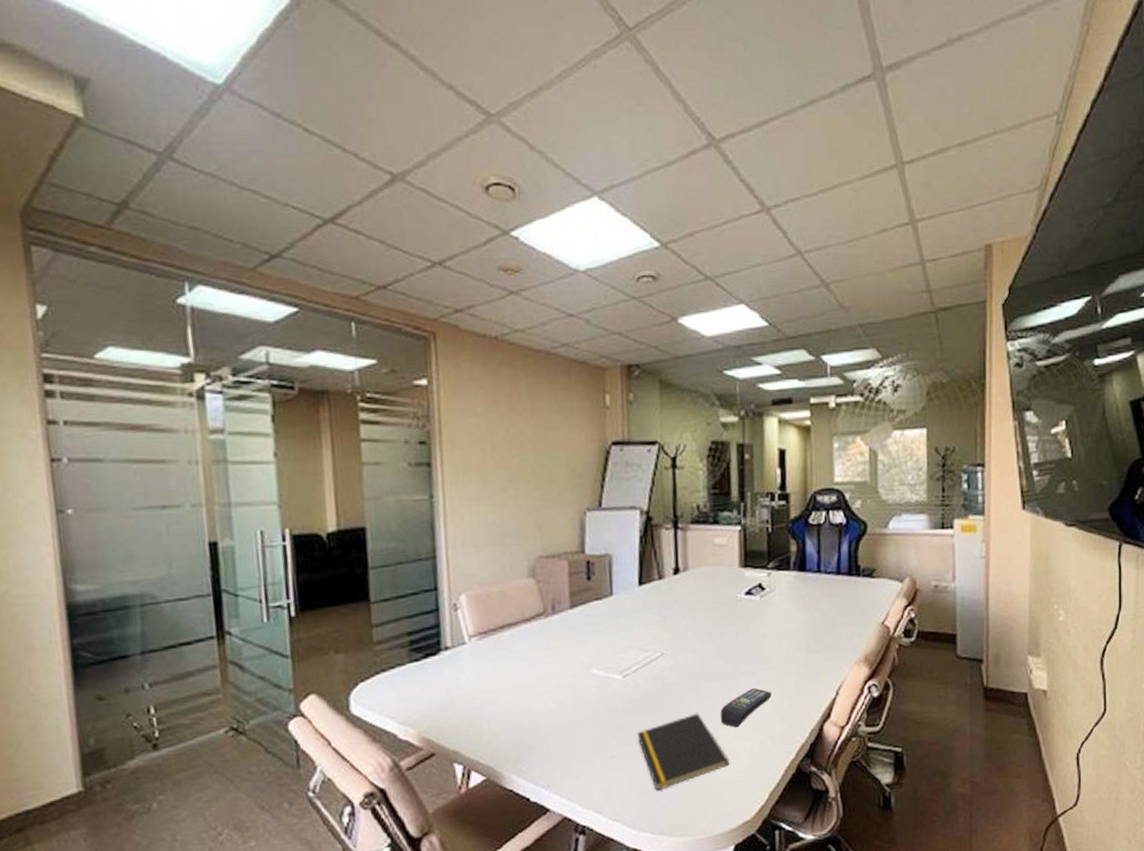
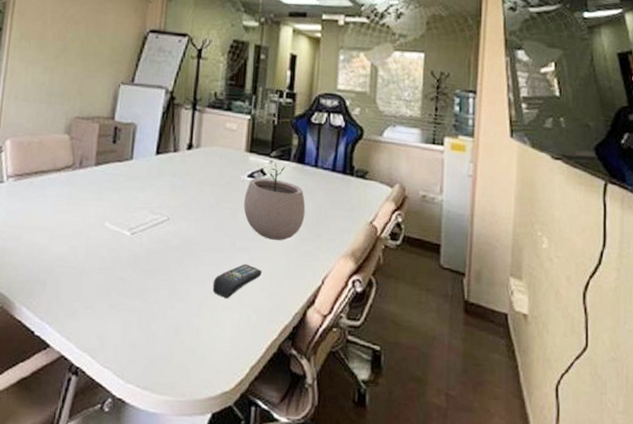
notepad: present [636,713,730,791] -> none [136,278,217,346]
plant pot: none [744,574,812,658] -> present [244,162,306,240]

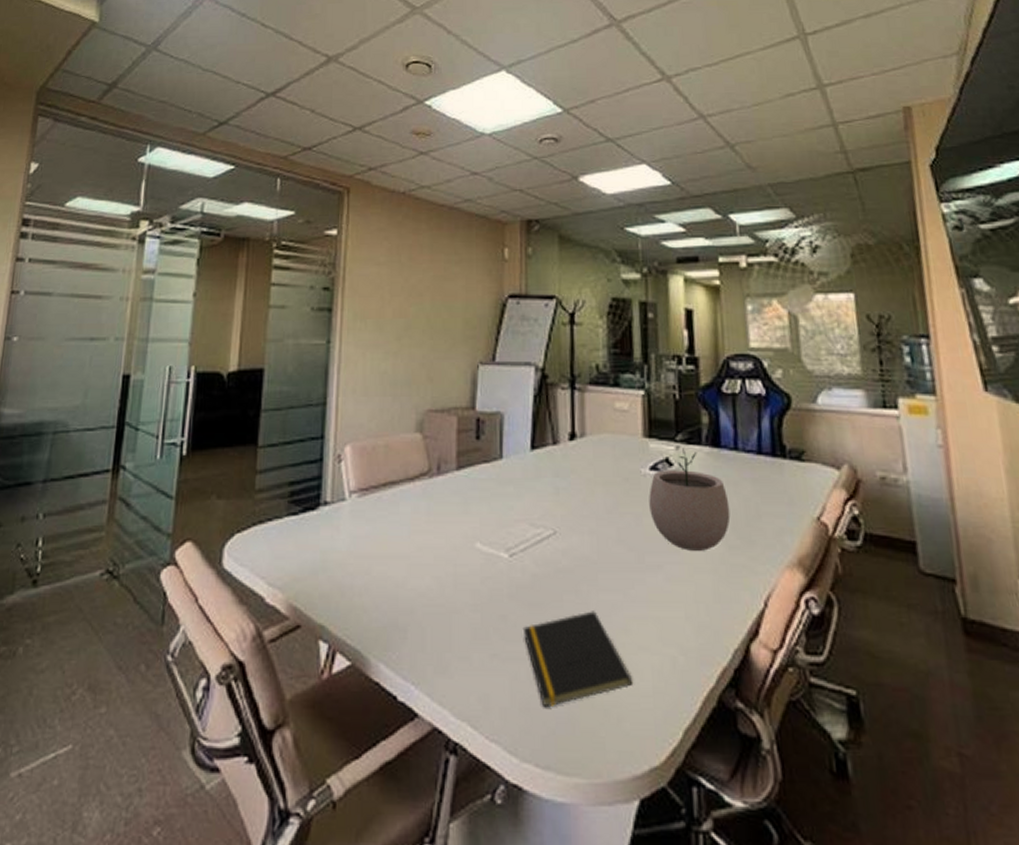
notepad: none [136,278,217,346] -> present [522,611,634,708]
remote control: present [212,263,262,299] -> none [621,586,684,636]

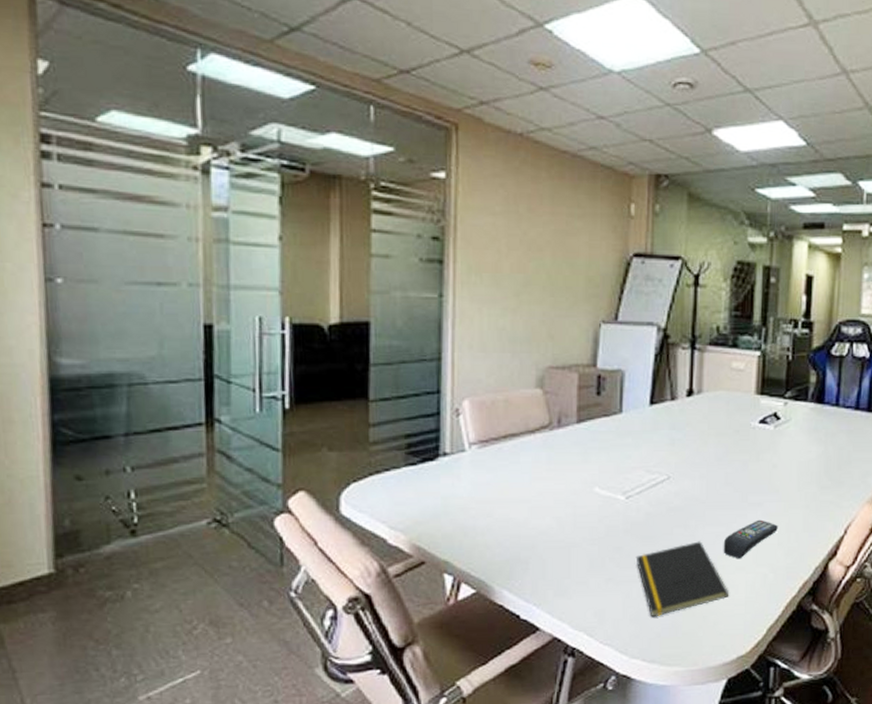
remote control: none [621,586,684,636] -> present [723,519,778,559]
plant pot: present [649,447,731,551] -> none [755,404,826,491]

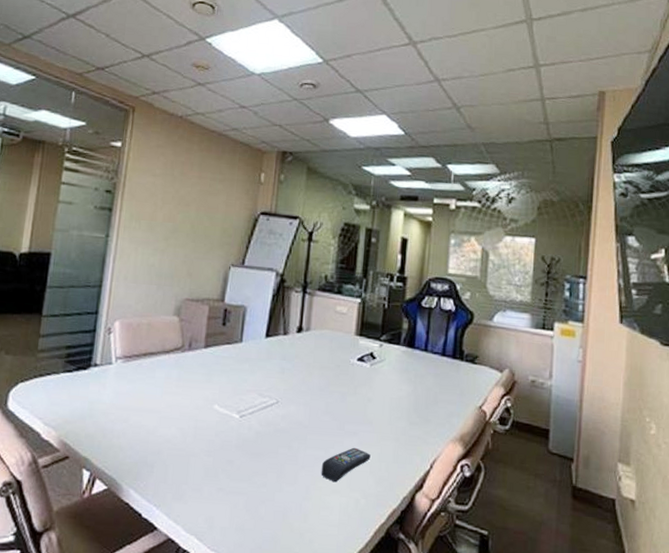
notepad: present [635,541,729,618] -> none [244,462,325,529]

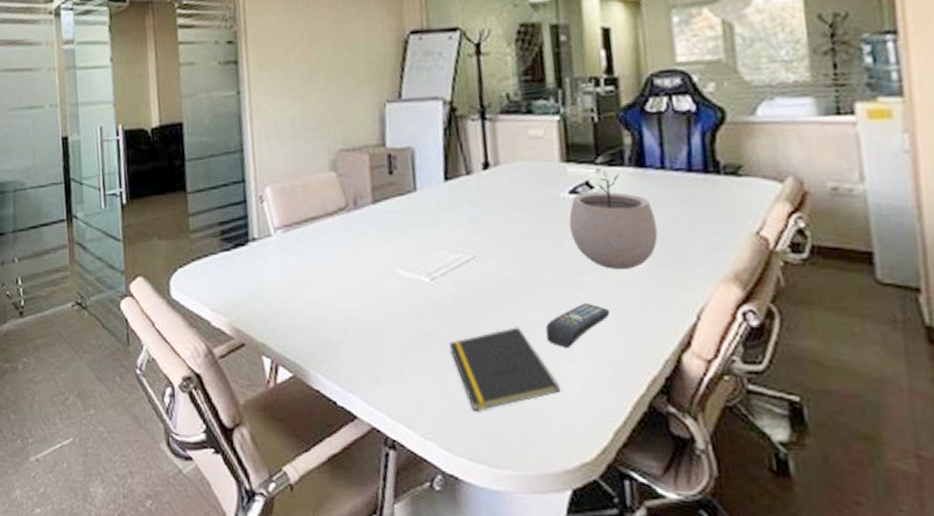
notepad: none [244,462,325,529] -> present [448,327,561,412]
plant pot: none [353,346,415,424] -> present [569,170,658,269]

